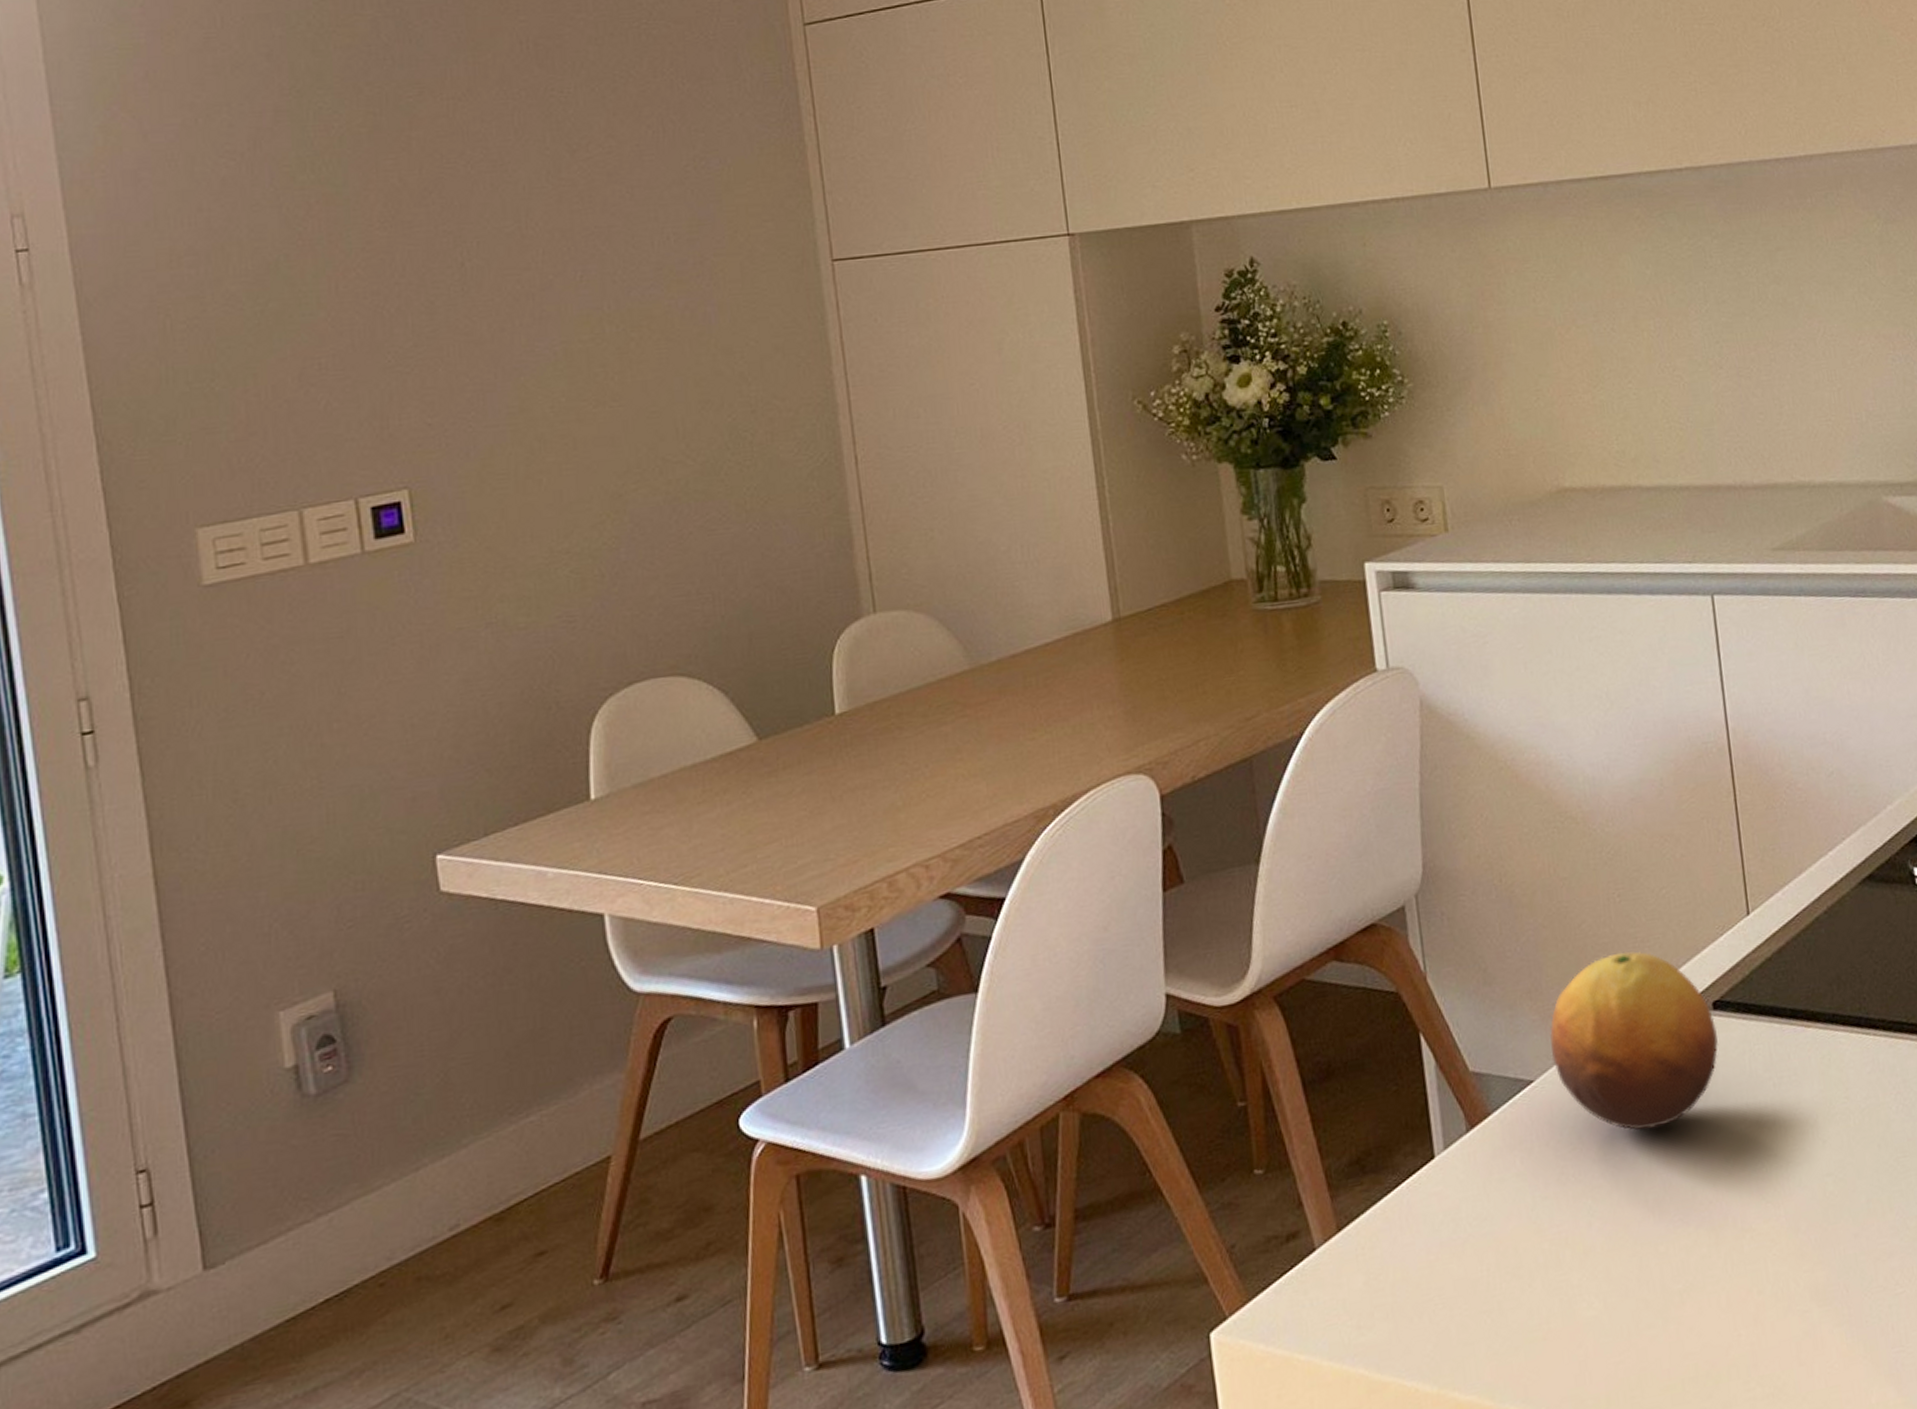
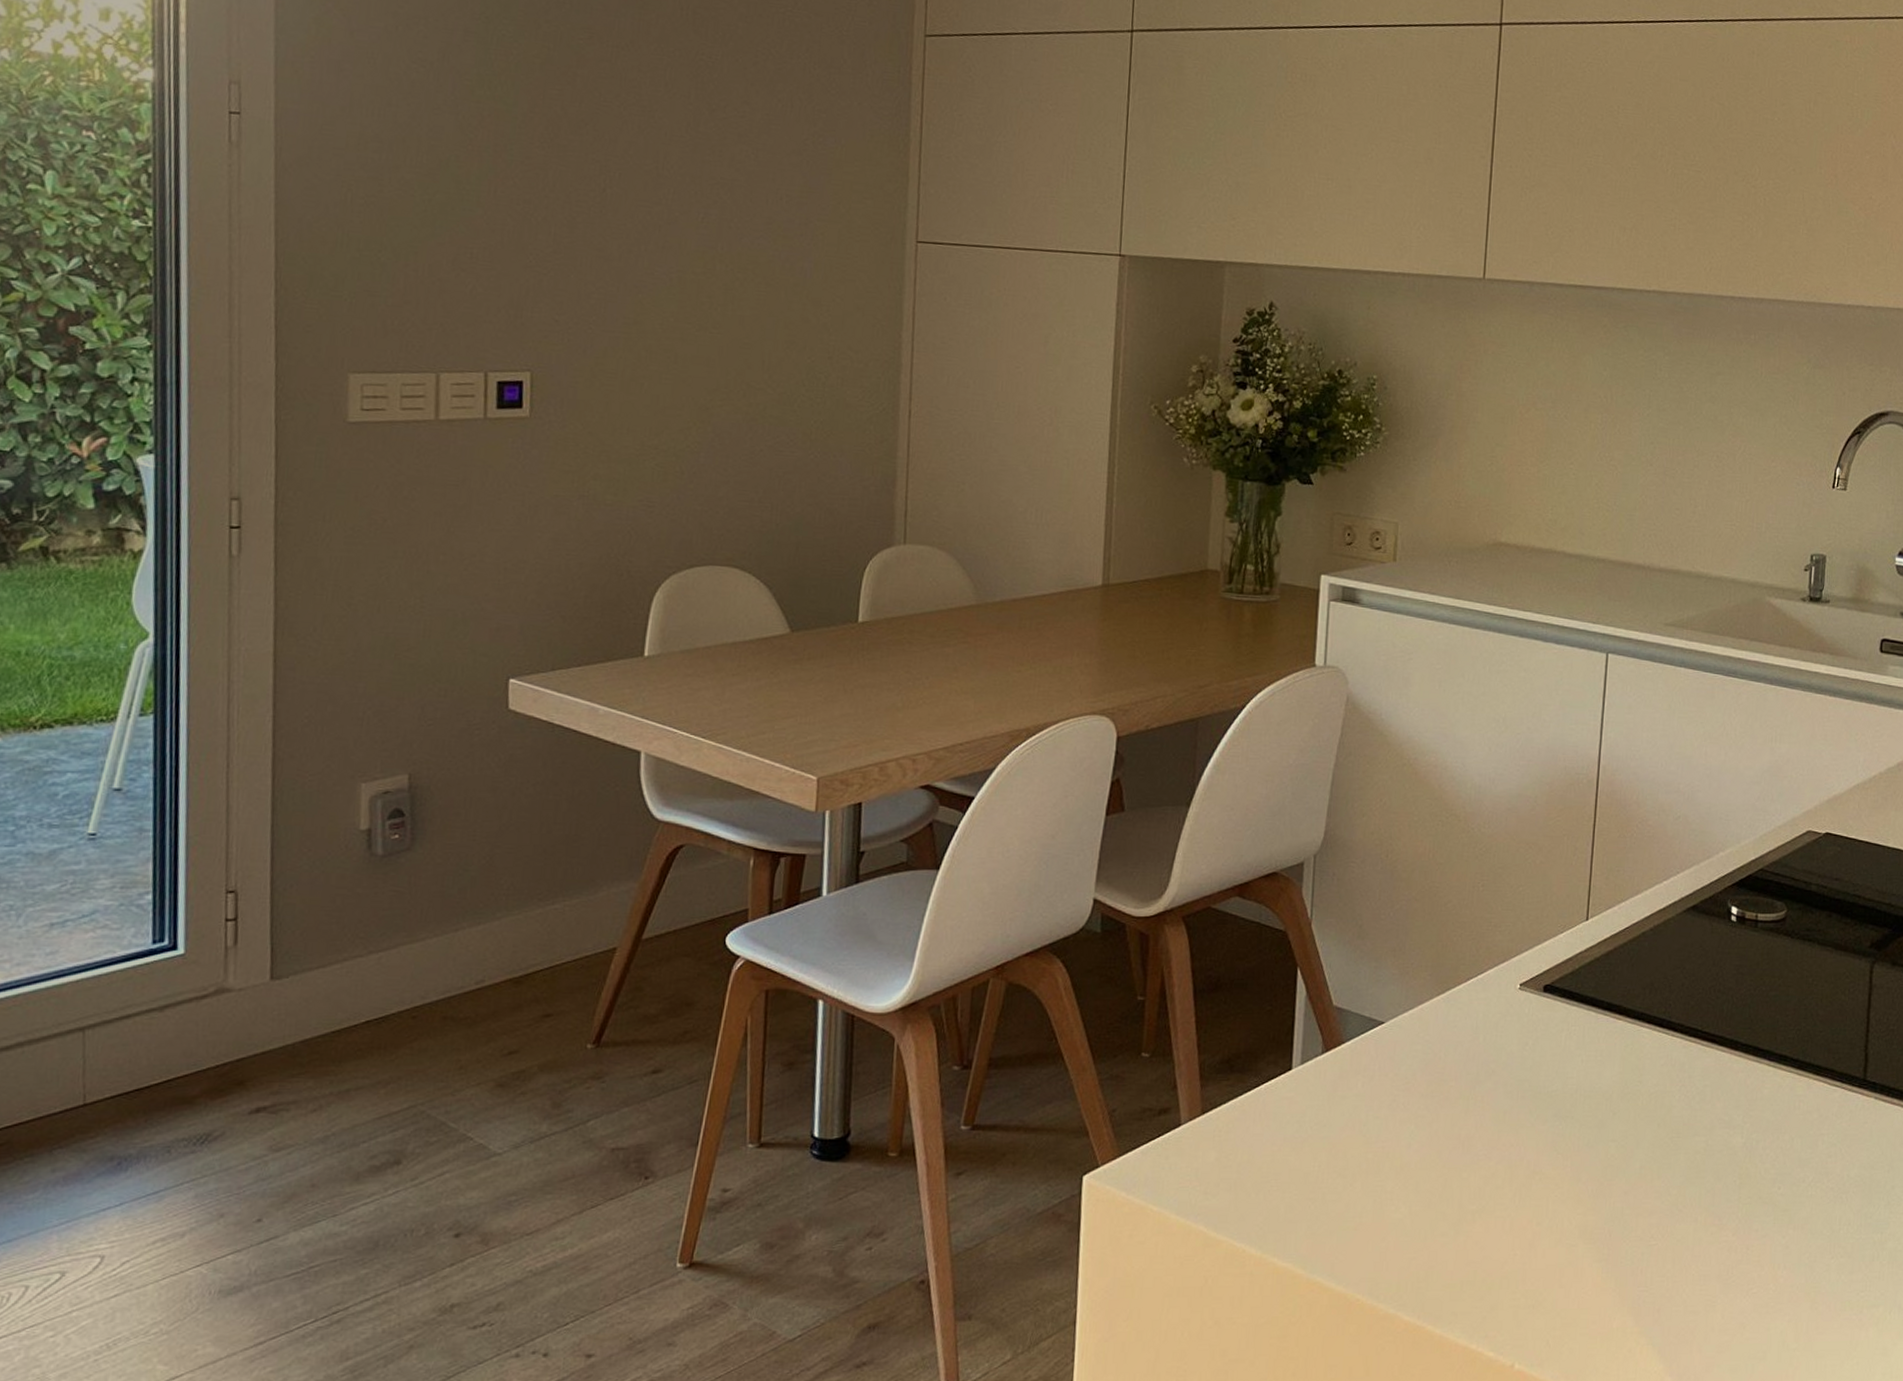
fruit: present [1550,951,1718,1131] -> none [1403,931,1543,1078]

